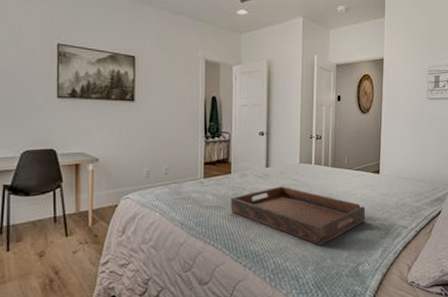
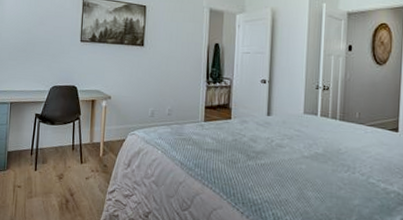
serving tray: present [230,186,366,246] -> none [229,136,381,204]

